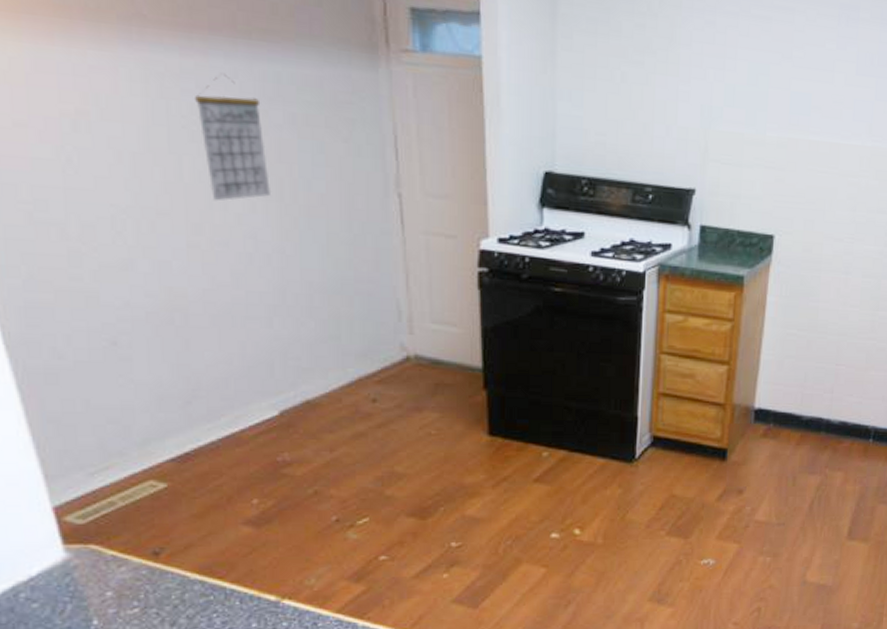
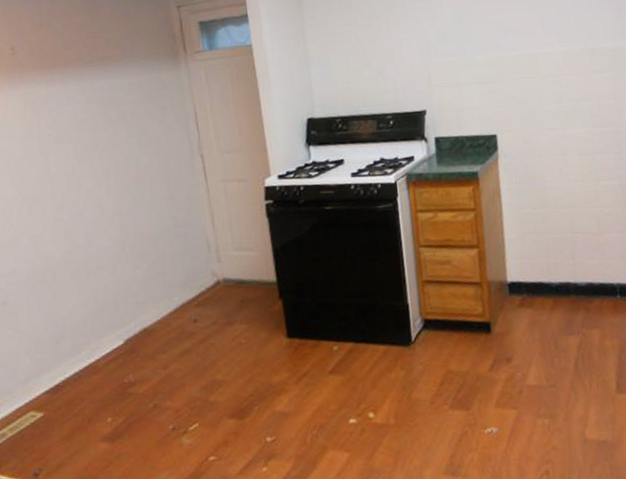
calendar: present [194,73,270,201] -> none [56,92,110,184]

